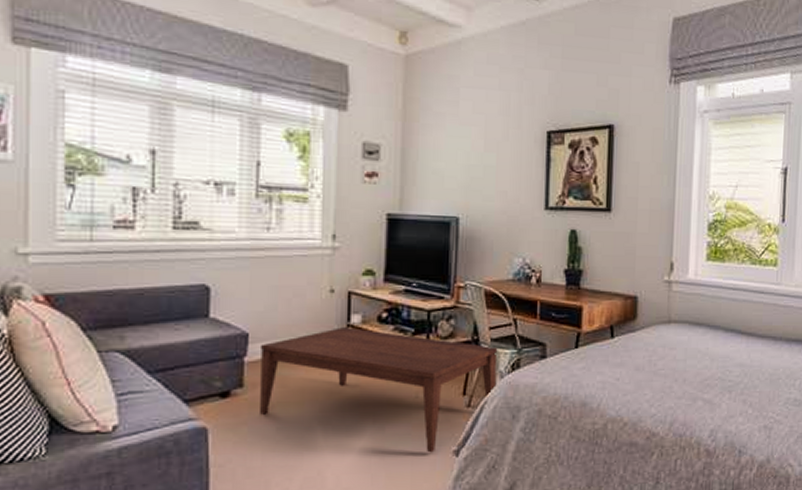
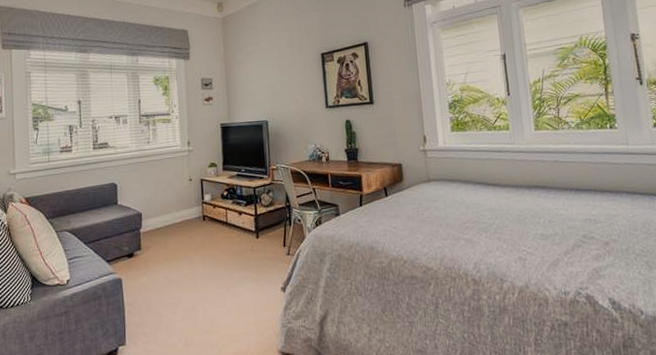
coffee table: present [259,327,498,453] -> none [149,204,305,290]

